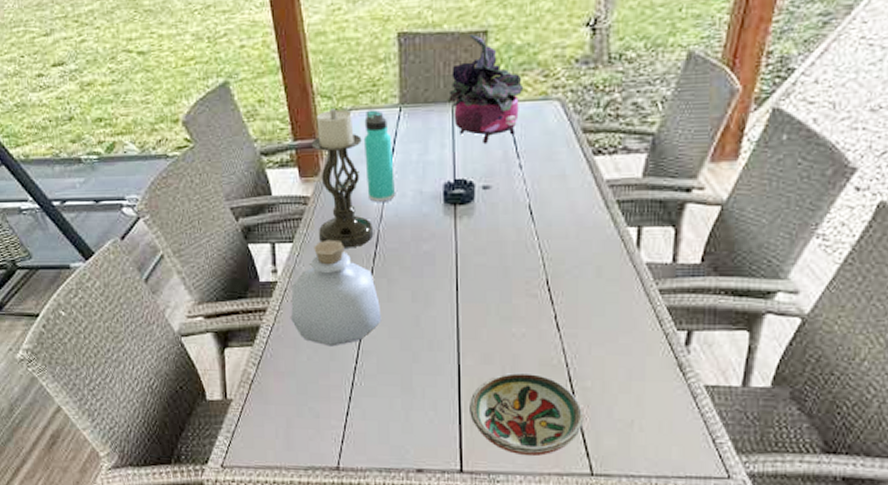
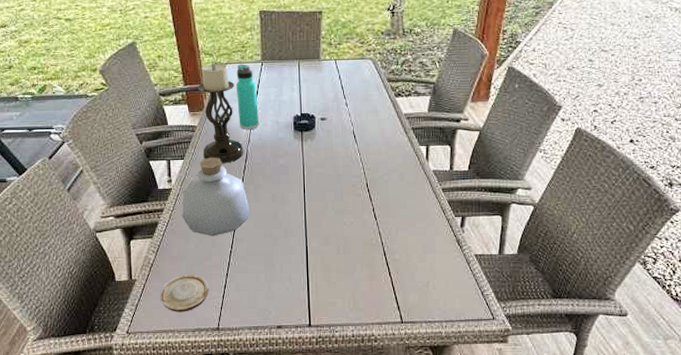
wood slice: none [263,396,327,445] -> present [160,275,210,312]
potted plant: present [447,33,524,145] -> none [295,13,348,89]
decorative bowl: present [470,372,584,457] -> none [315,250,395,312]

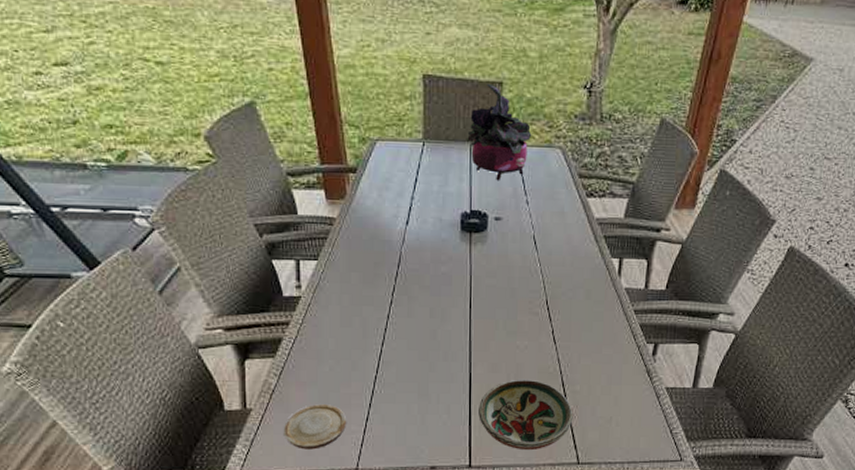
bottle: present [182,157,250,236] -> none [314,258,402,358]
candle holder: present [197,63,244,163] -> none [338,137,397,268]
thermos bottle: present [236,64,259,129] -> none [388,142,417,226]
potted plant: none [295,13,348,89] -> present [466,83,532,181]
decorative bowl: none [315,250,395,312] -> present [479,379,573,451]

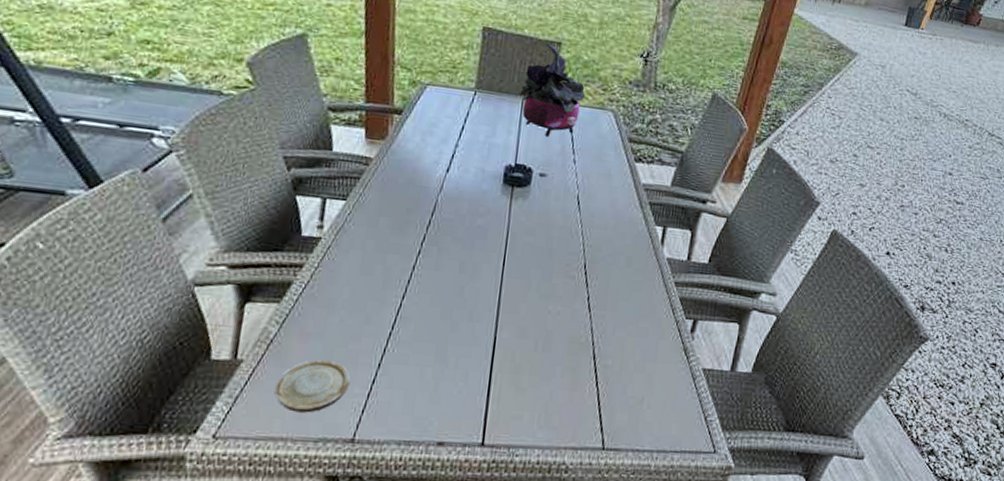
decorative bowl: present [479,379,573,451] -> none [499,347,603,430]

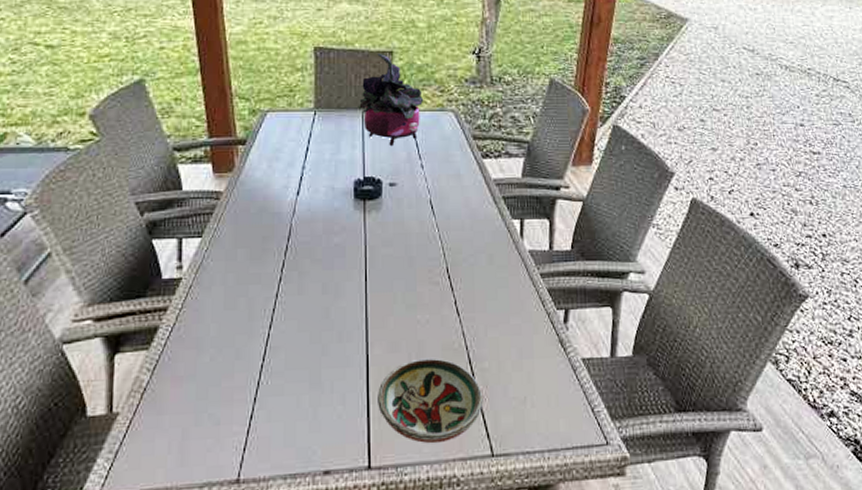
wood slice: present [274,360,351,413] -> none [153,402,228,460]
decorative bowl: none [499,347,603,430] -> present [378,358,484,444]

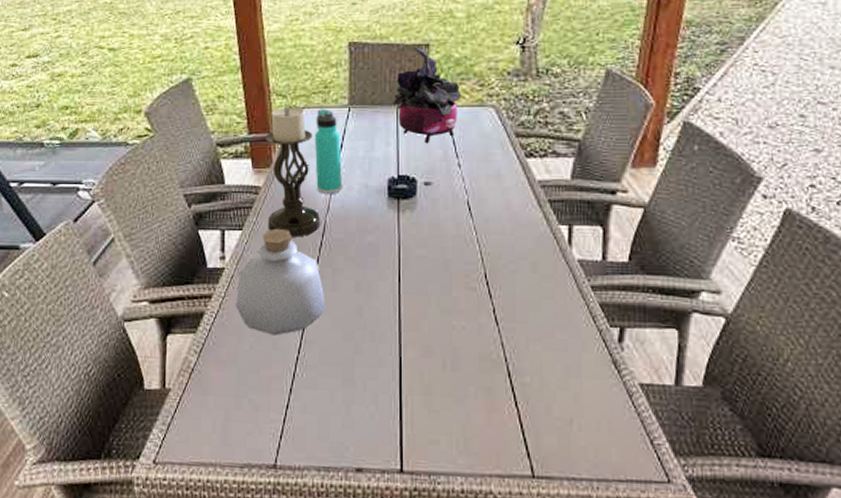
bottle: none [195,234,291,345] -> present [236,228,325,336]
candle holder: none [227,109,287,242] -> present [265,106,321,237]
thermos bottle: none [279,112,308,197] -> present [314,109,342,194]
decorative bowl: present [378,358,484,444] -> none [411,366,524,456]

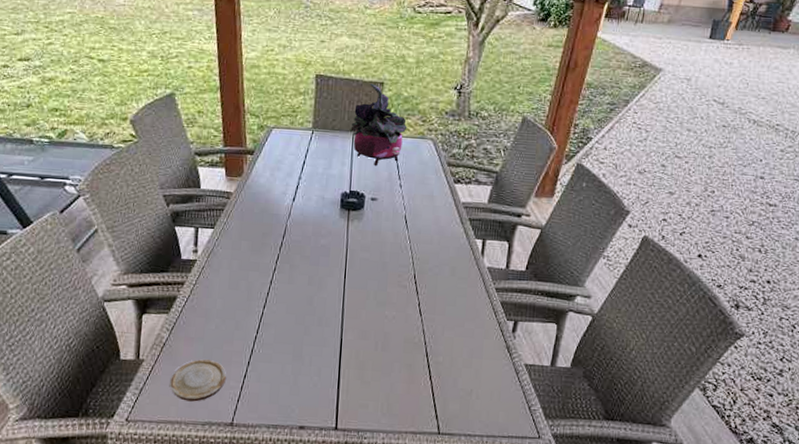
wood slice: none [200,387,266,439] -> present [169,359,227,402]
bottle: present [236,228,325,336] -> none [205,228,282,318]
candle holder: present [265,106,321,237] -> none [237,125,283,238]
thermos bottle: present [314,109,342,194] -> none [280,129,304,203]

